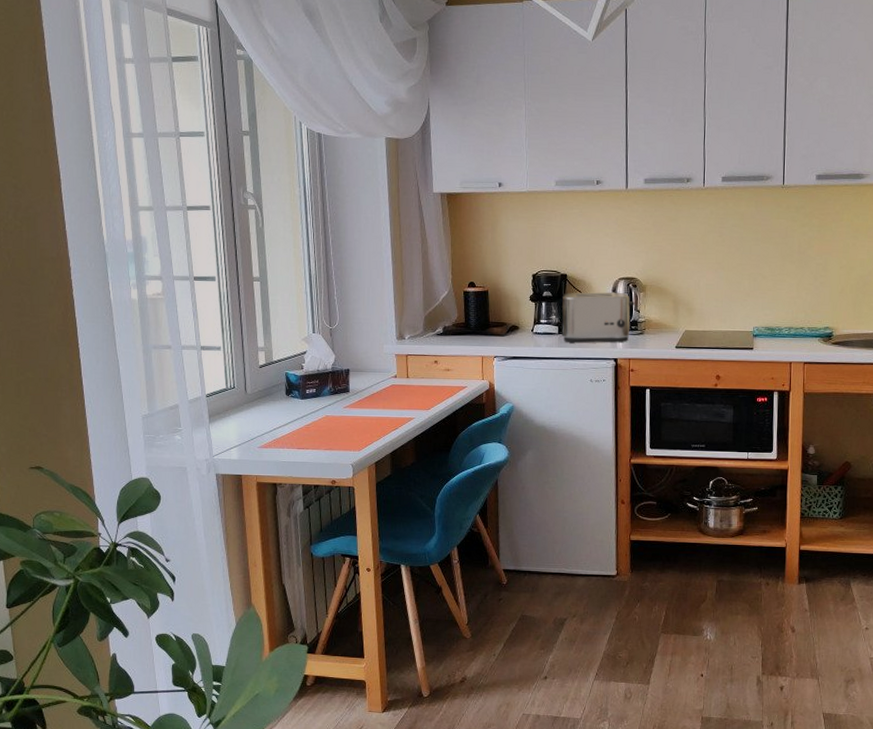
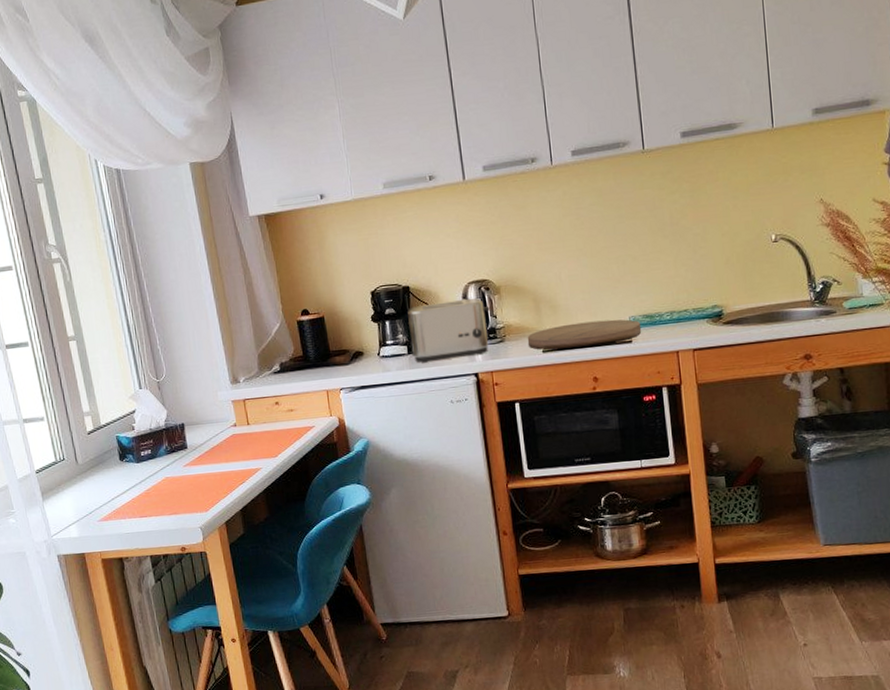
cutting board: none [663,326,763,349] -> present [527,319,642,350]

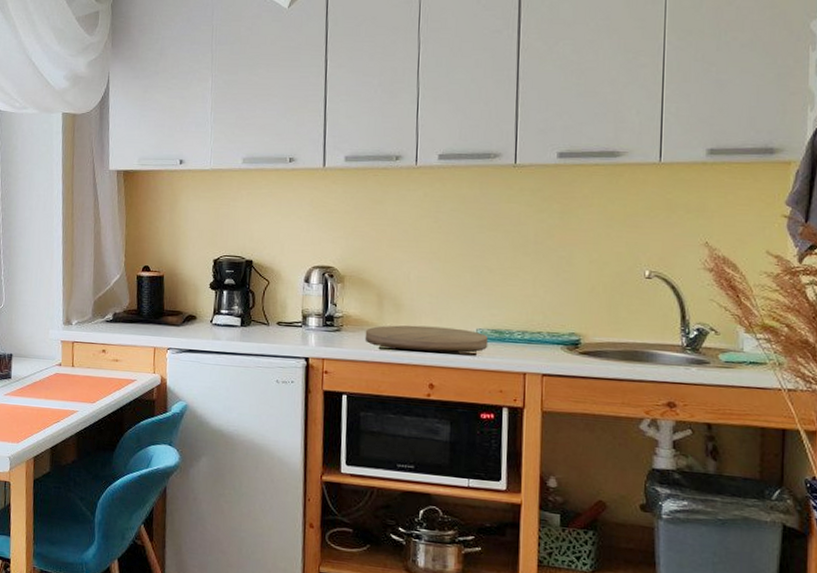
toaster: present [407,297,490,363] -> none [244,281,331,340]

